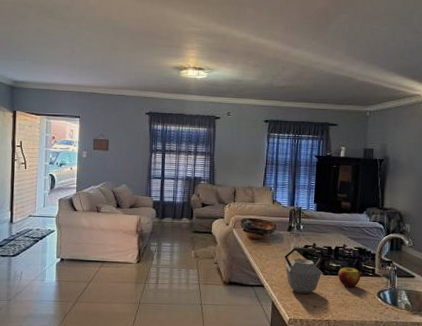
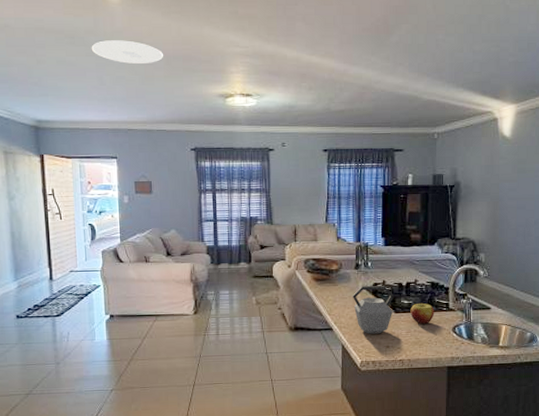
ceiling light: none [66,16,128,37] -> present [91,40,163,63]

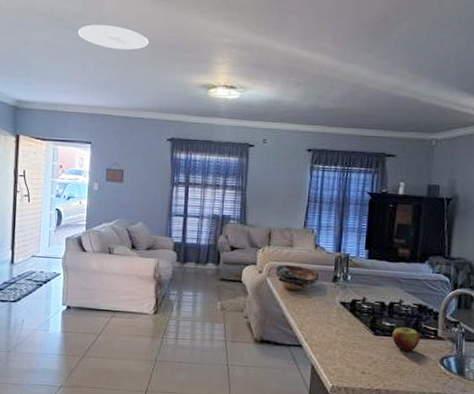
kettle: present [352,286,394,334] -> none [327,302,375,357]

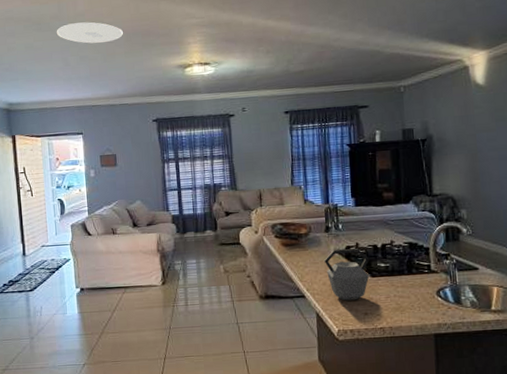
kettle: none [327,302,375,357] -> present [323,248,370,301]
apple: present [392,327,420,352] -> none [388,266,415,289]

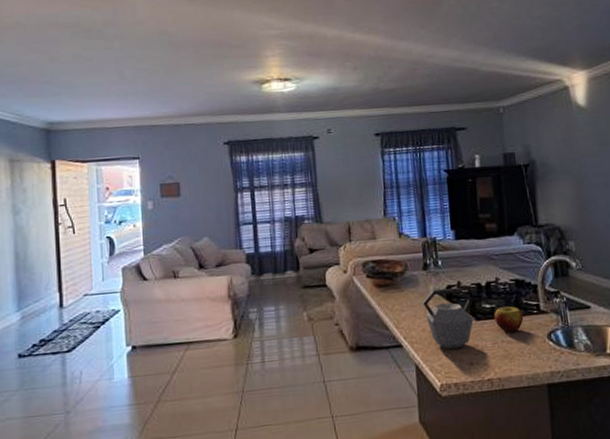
ceiling light: present [56,22,123,44] -> none [110,30,190,55]
apple: none [388,266,415,289] -> present [494,306,524,333]

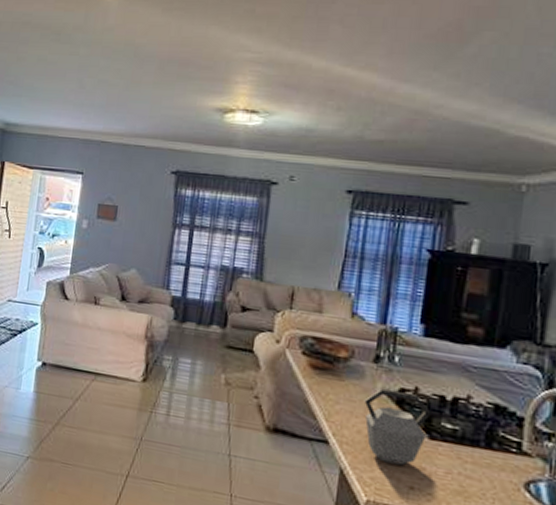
apple: present [494,306,524,333] -> none [454,432,496,468]

